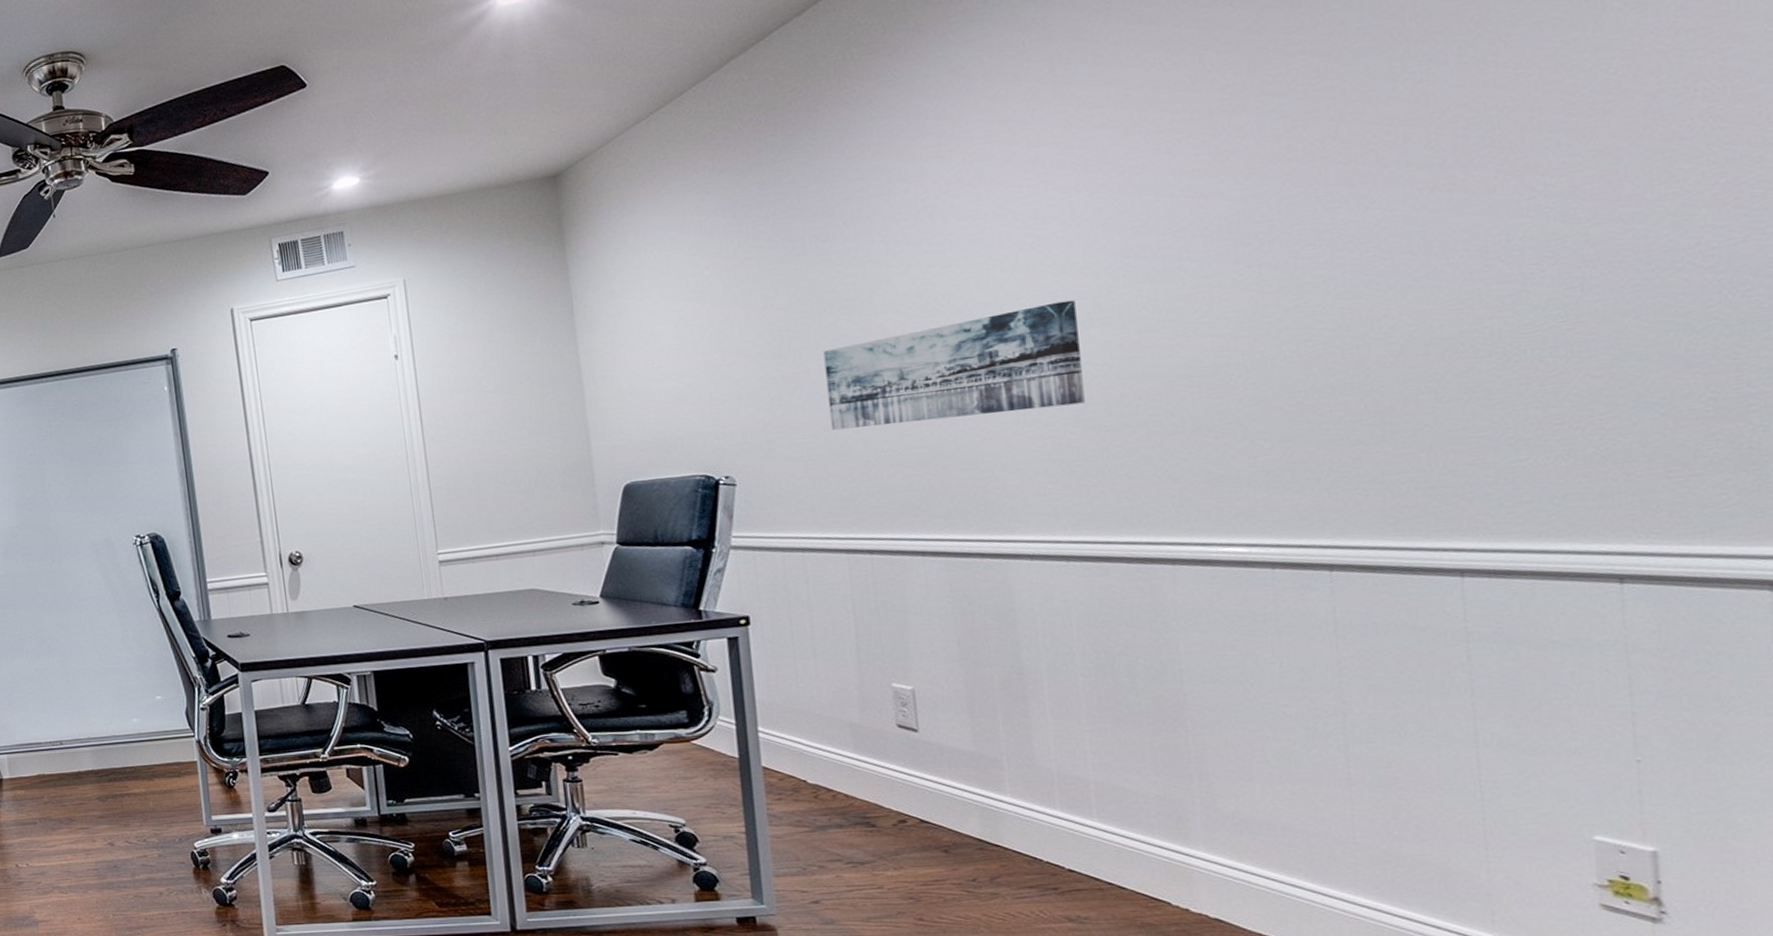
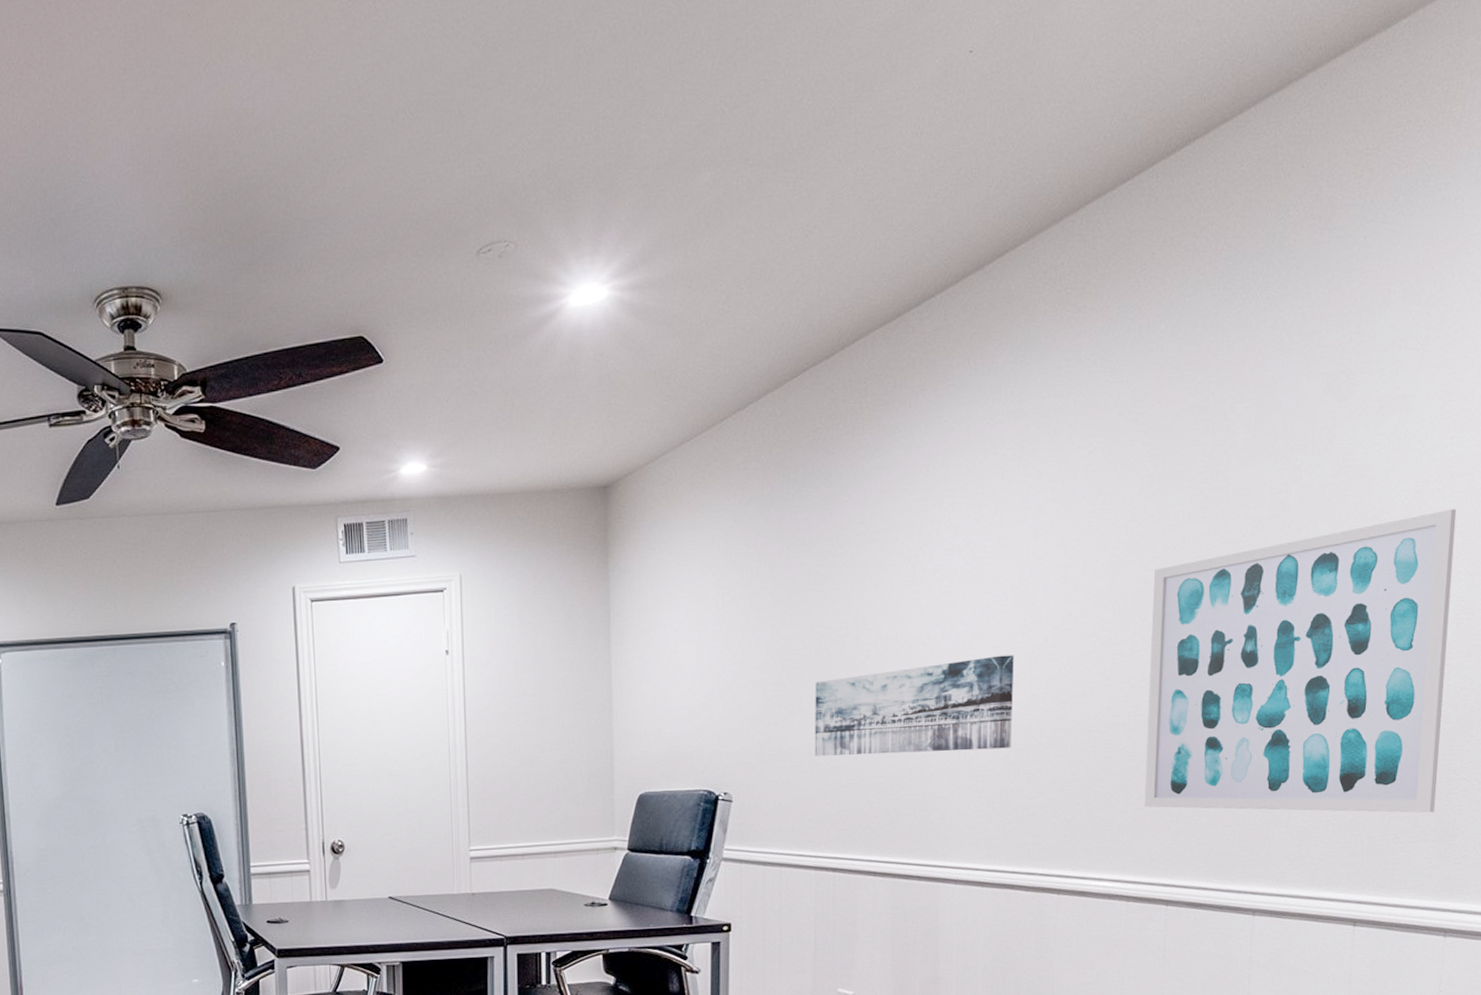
wall art: none [1254,70,1726,458] -> present [1144,509,1457,813]

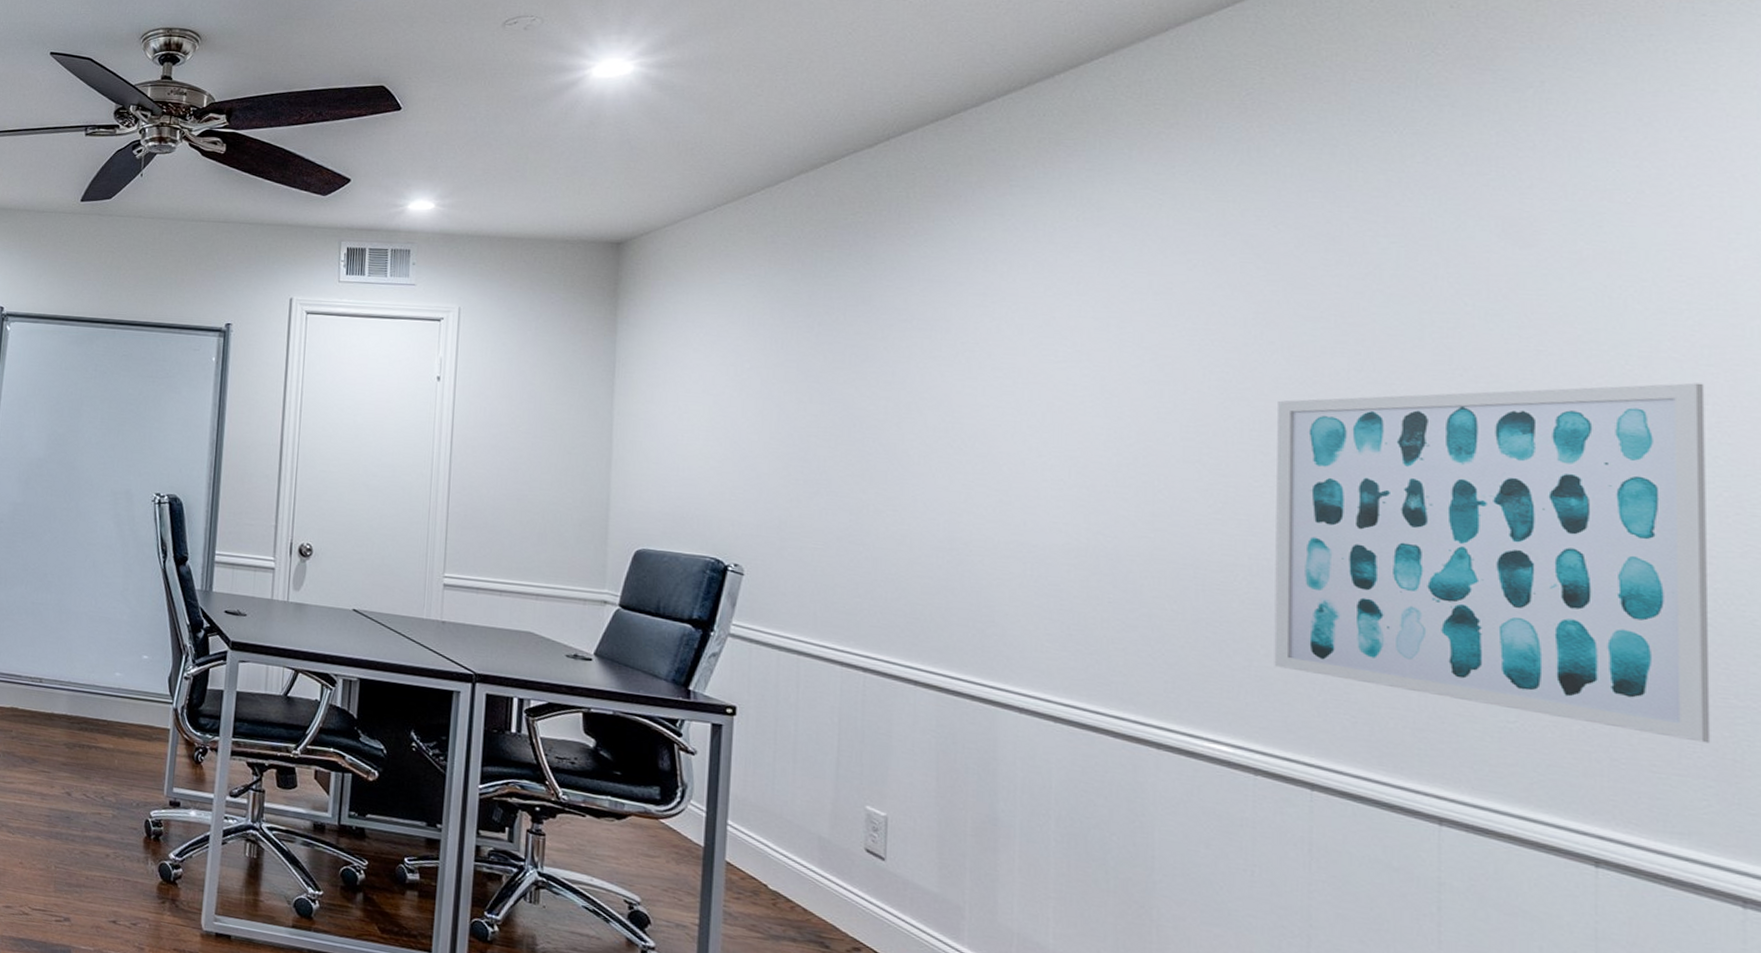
wall art: present [814,655,1014,756] -> none [844,464,1095,571]

